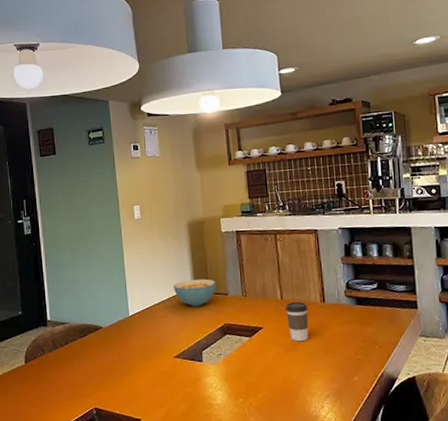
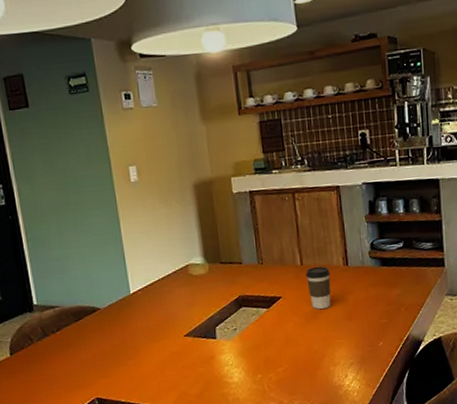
cereal bowl: present [174,279,216,306] -> none [180,247,229,279]

